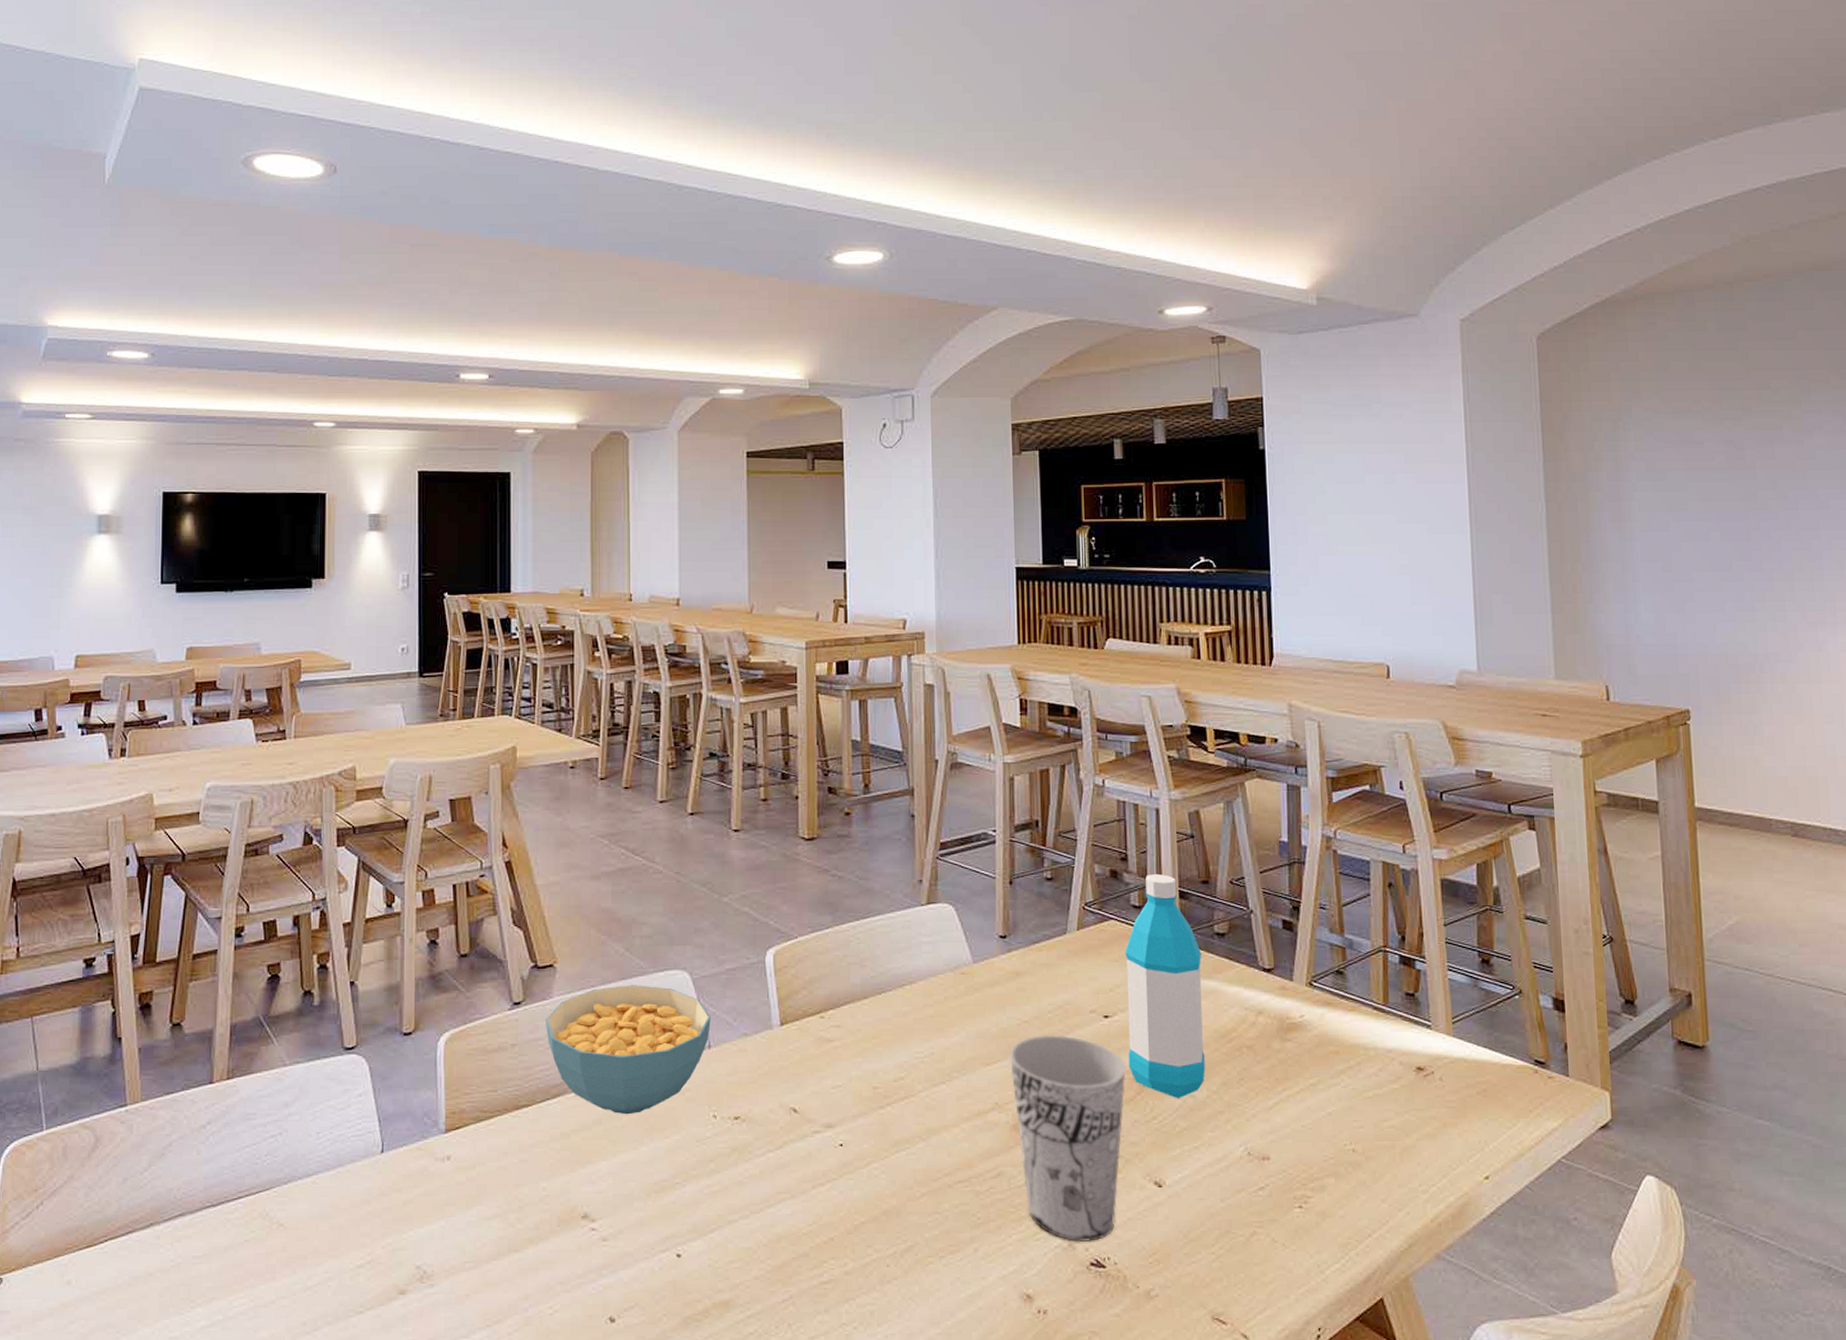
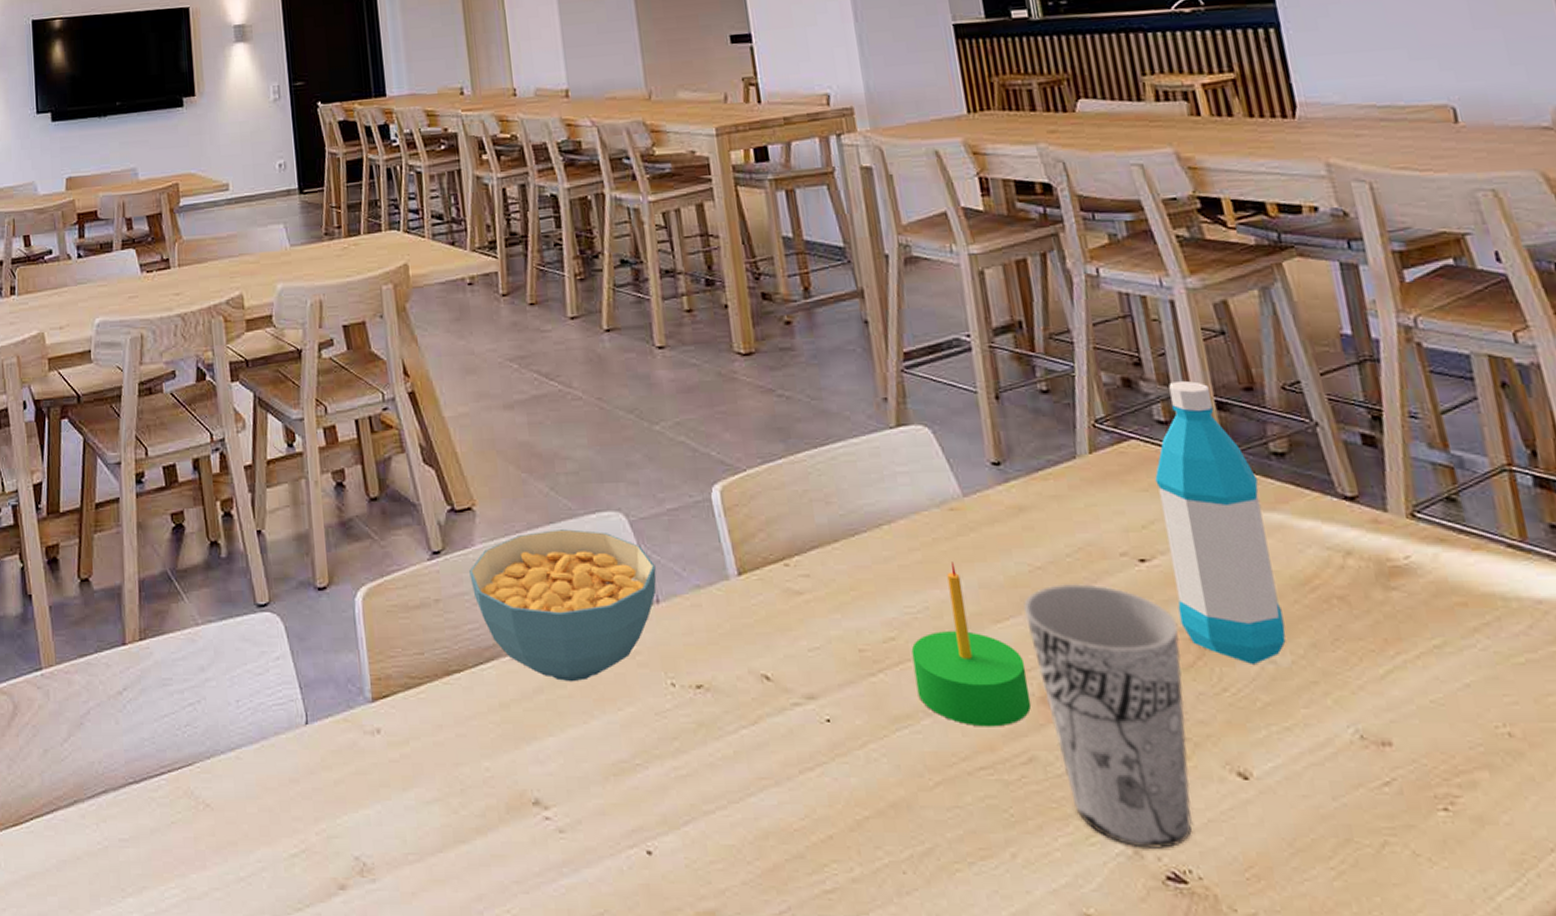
candle: none [916,1016,1005,1149] -> present [911,562,1032,727]

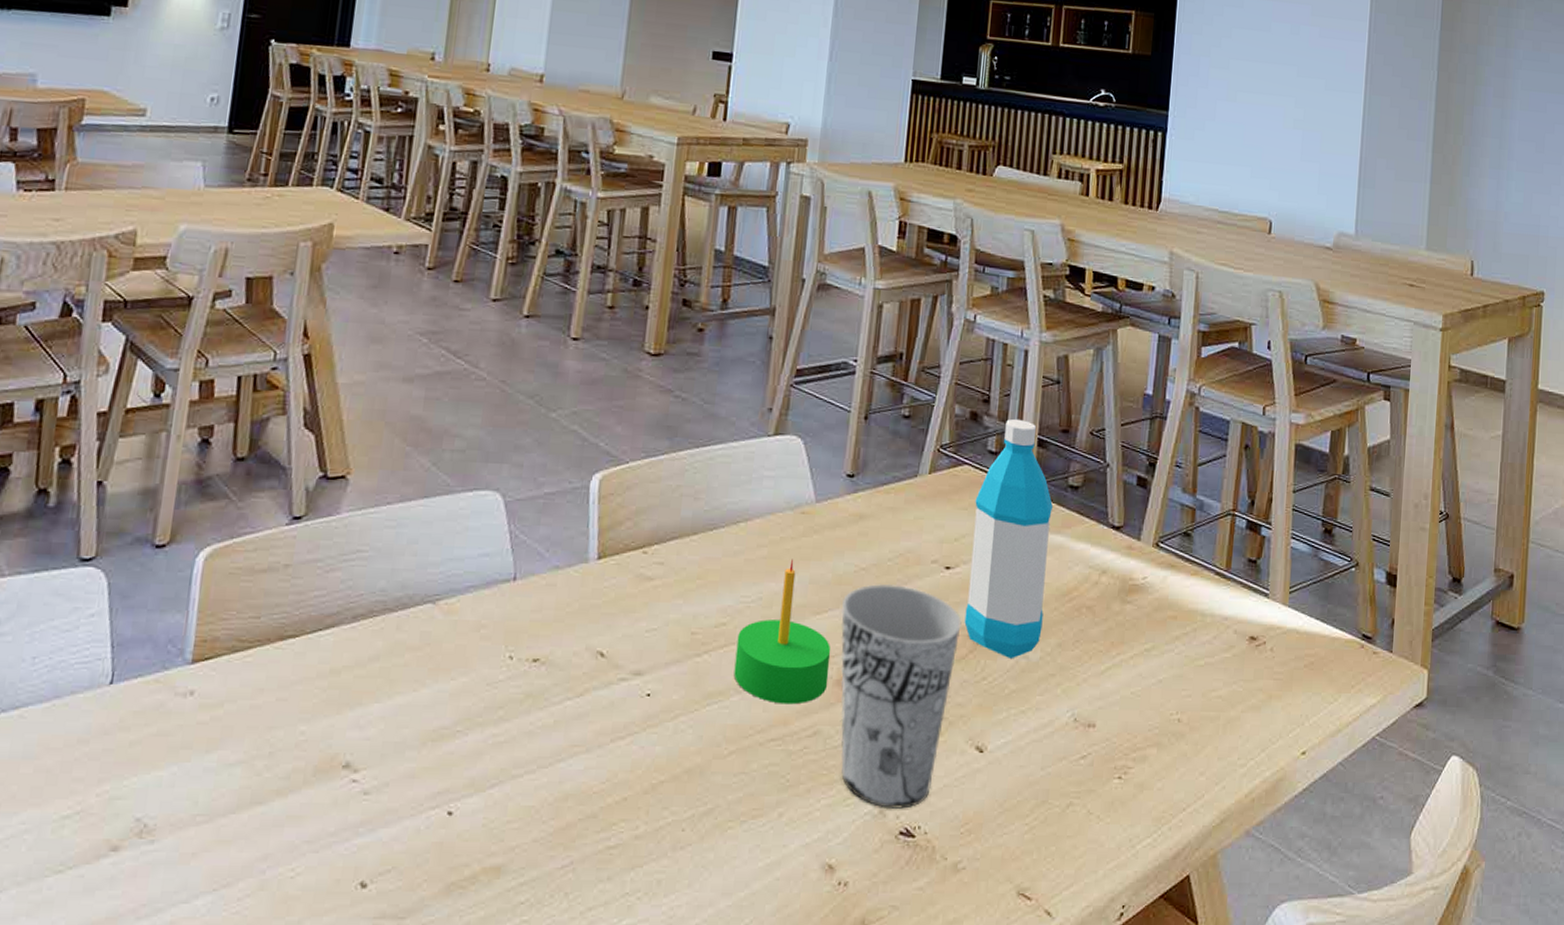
cereal bowl: present [469,529,657,682] -> none [327,504,521,652]

